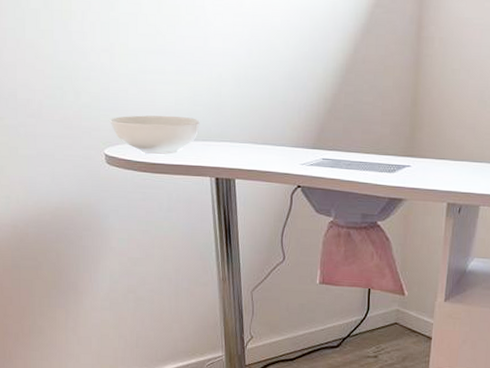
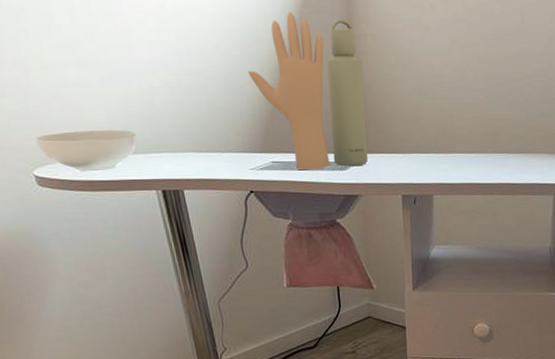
hand model: none [312,11,390,170] -> present [248,12,331,170]
bottle: none [383,21,426,169] -> present [325,20,368,166]

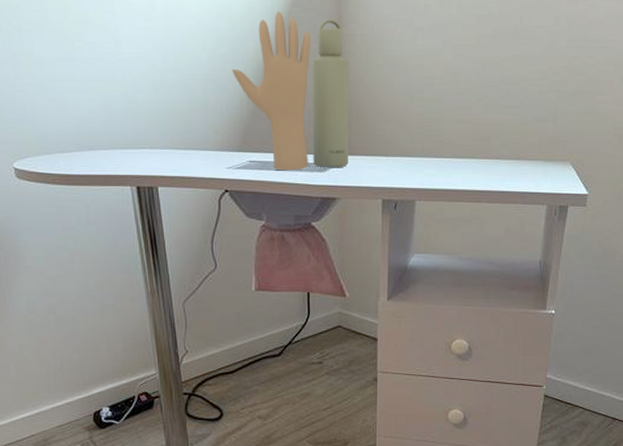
bowl: present [34,129,137,172] -> none [17,124,116,166]

